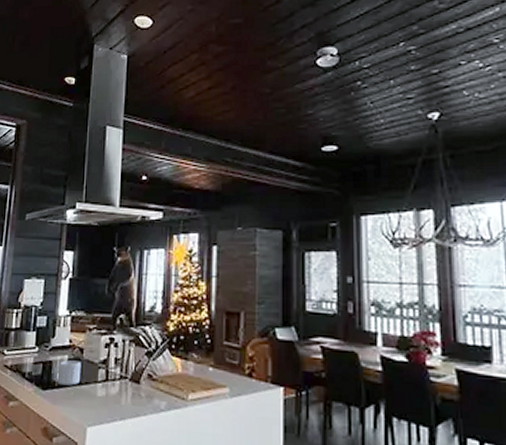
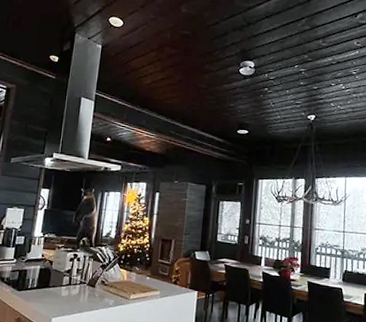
mug: present [53,360,82,386] -> none [27,269,51,288]

